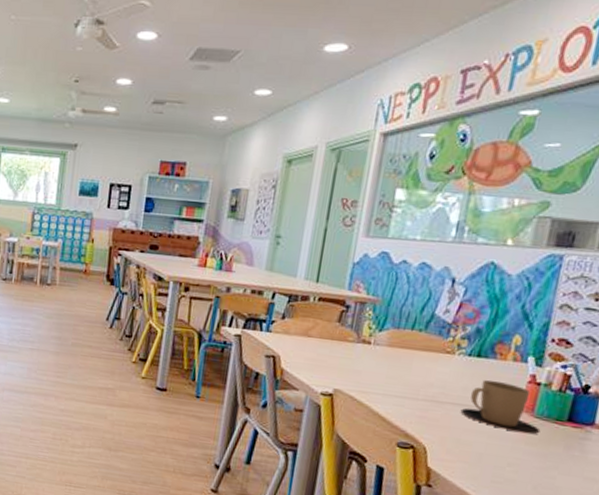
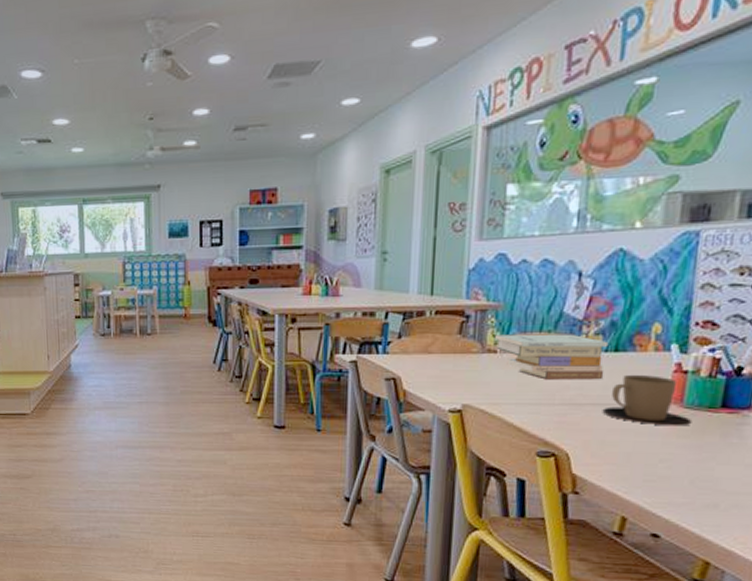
books: none [371,327,473,382] -> present [495,334,609,380]

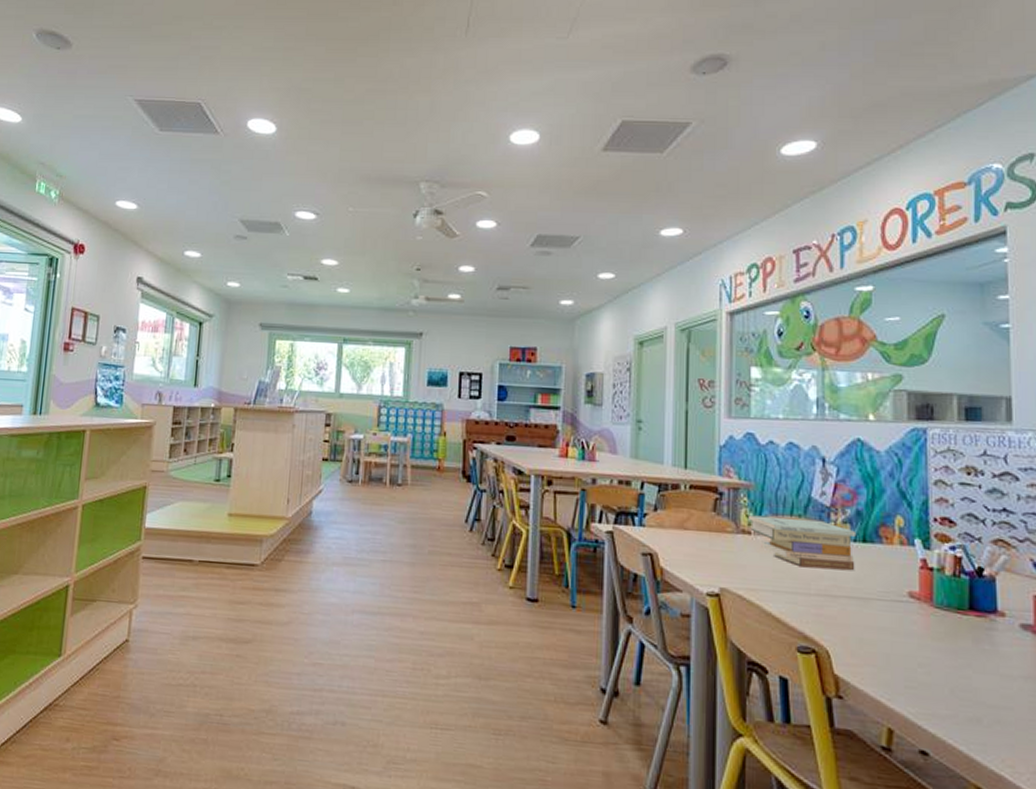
cup: present [602,374,692,426] -> none [857,567,944,628]

